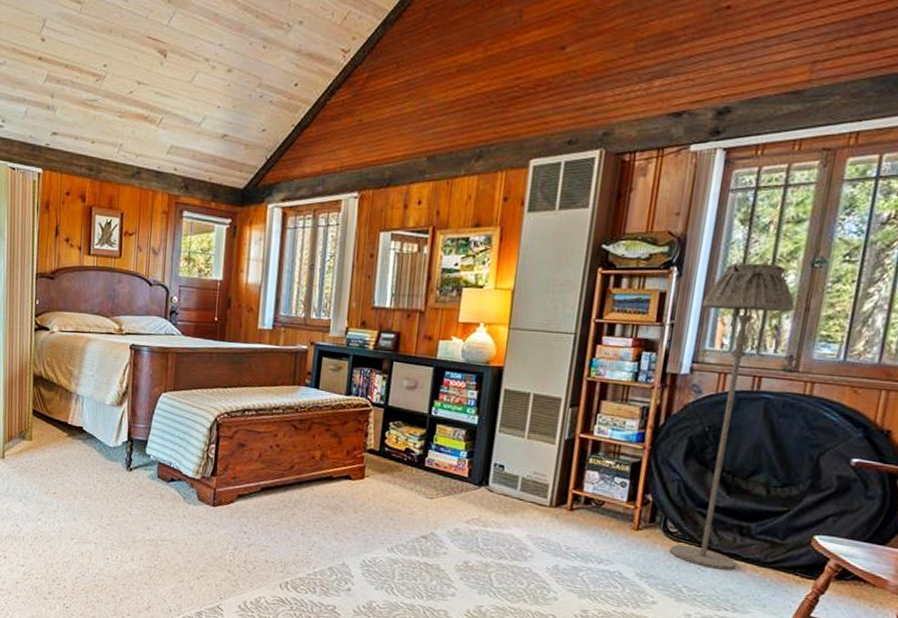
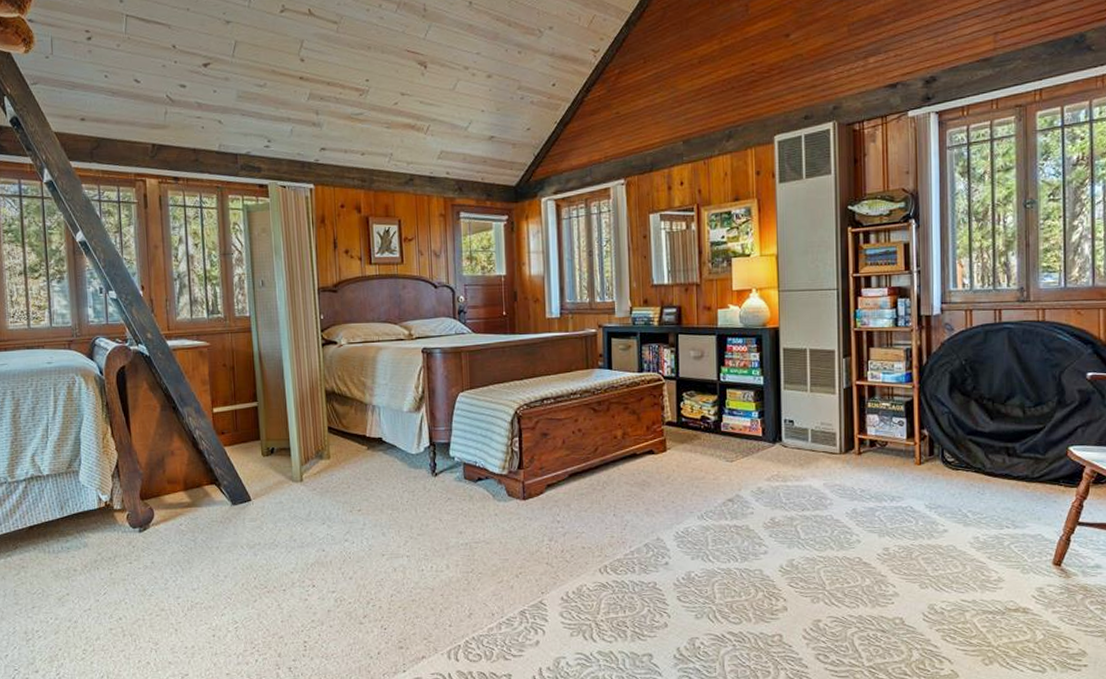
floor lamp: present [669,263,795,570] -> none [940,209,1018,491]

